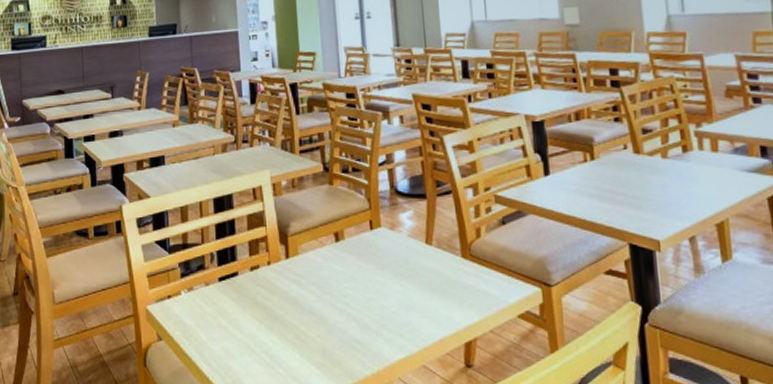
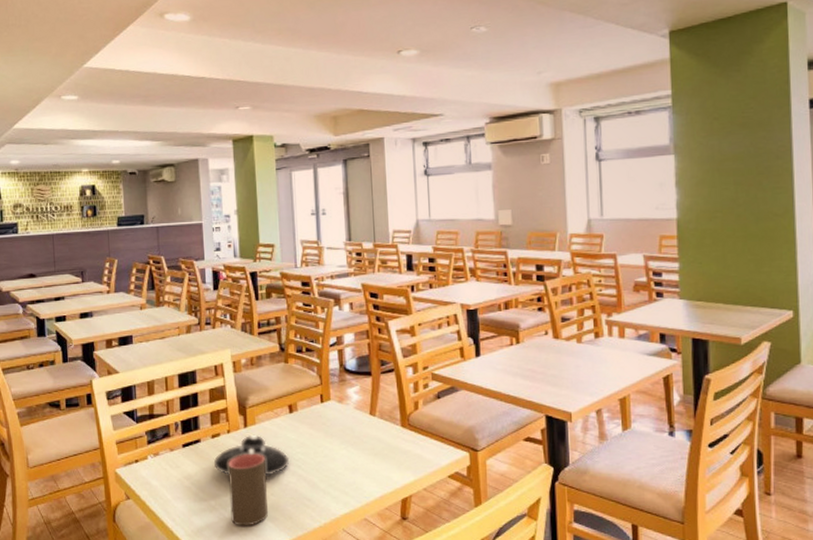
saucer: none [252,266,337,314] -> present [213,434,290,476]
cup: none [268,288,314,373] -> present [228,453,268,526]

